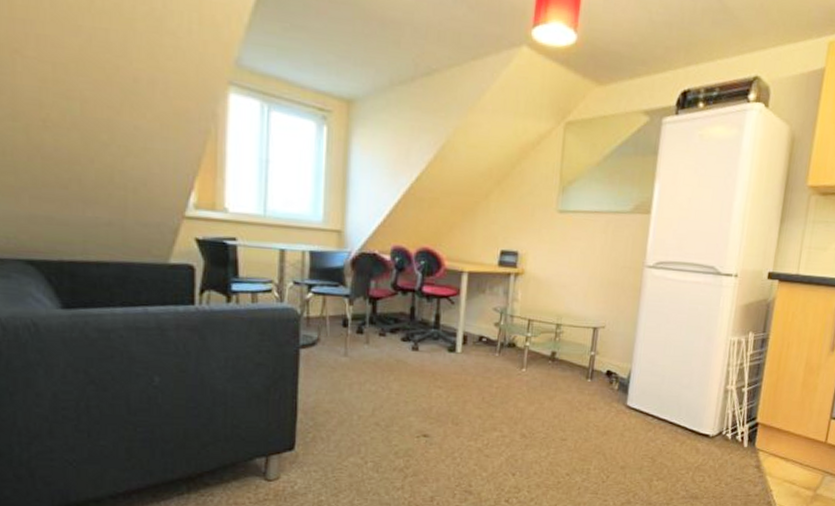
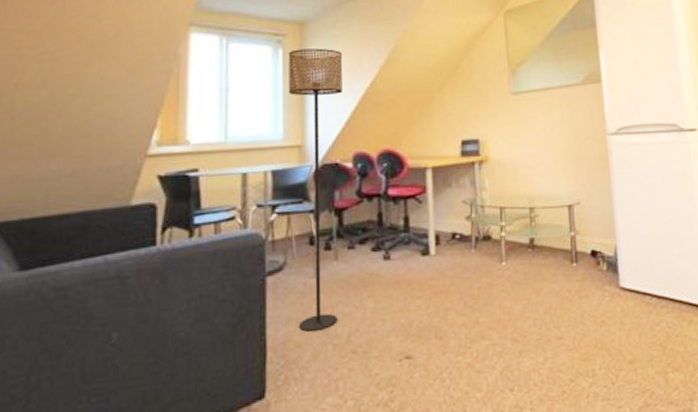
floor lamp: none [328,129,390,402] -> present [288,48,343,332]

